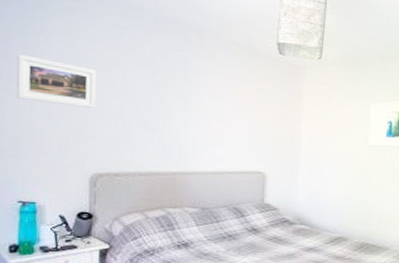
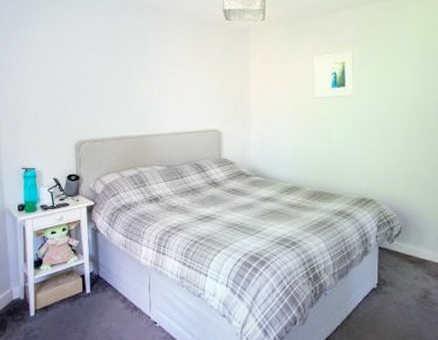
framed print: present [16,54,97,108] -> none [13,45,75,85]

